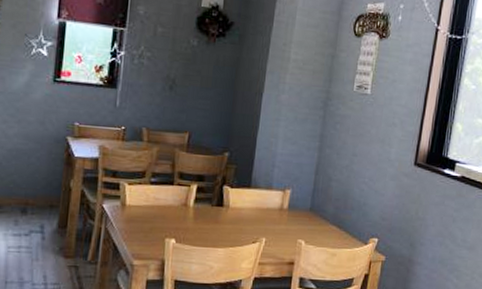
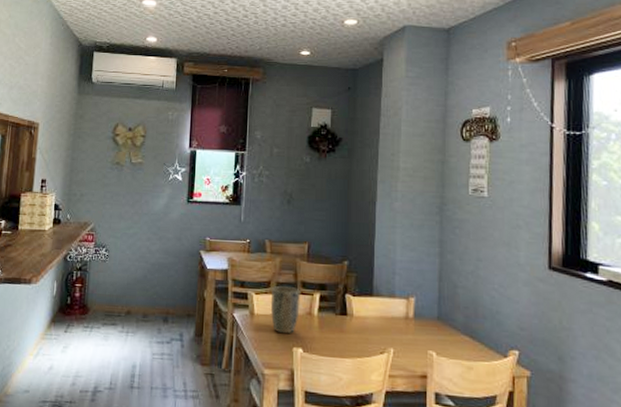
plant pot: none [144,177,177,225] -> present [270,286,300,334]

